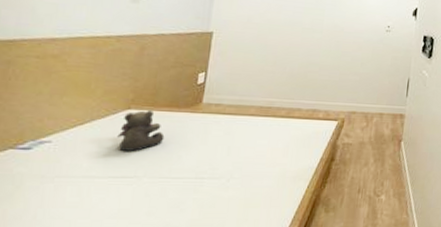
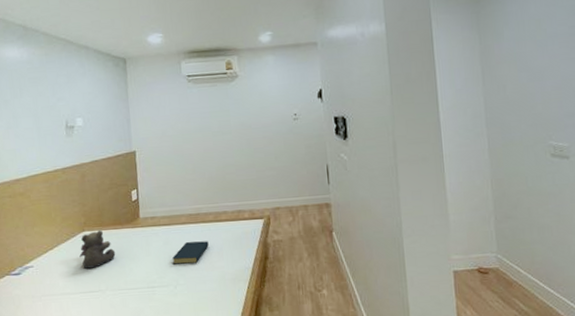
hardback book: none [229,135,275,158] -> present [172,241,209,265]

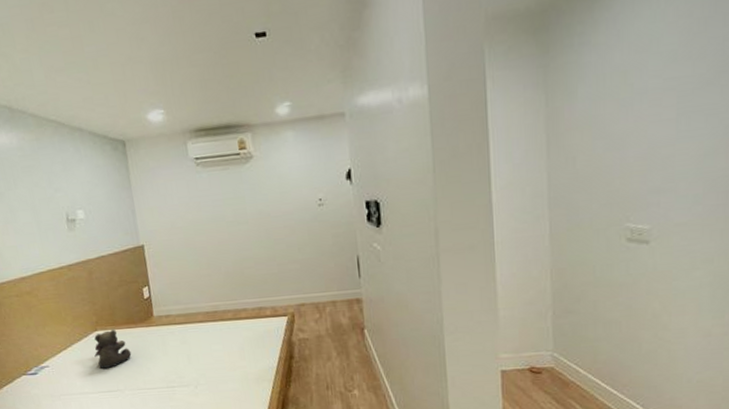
hardback book: present [172,241,209,265] -> none [191,340,229,364]

